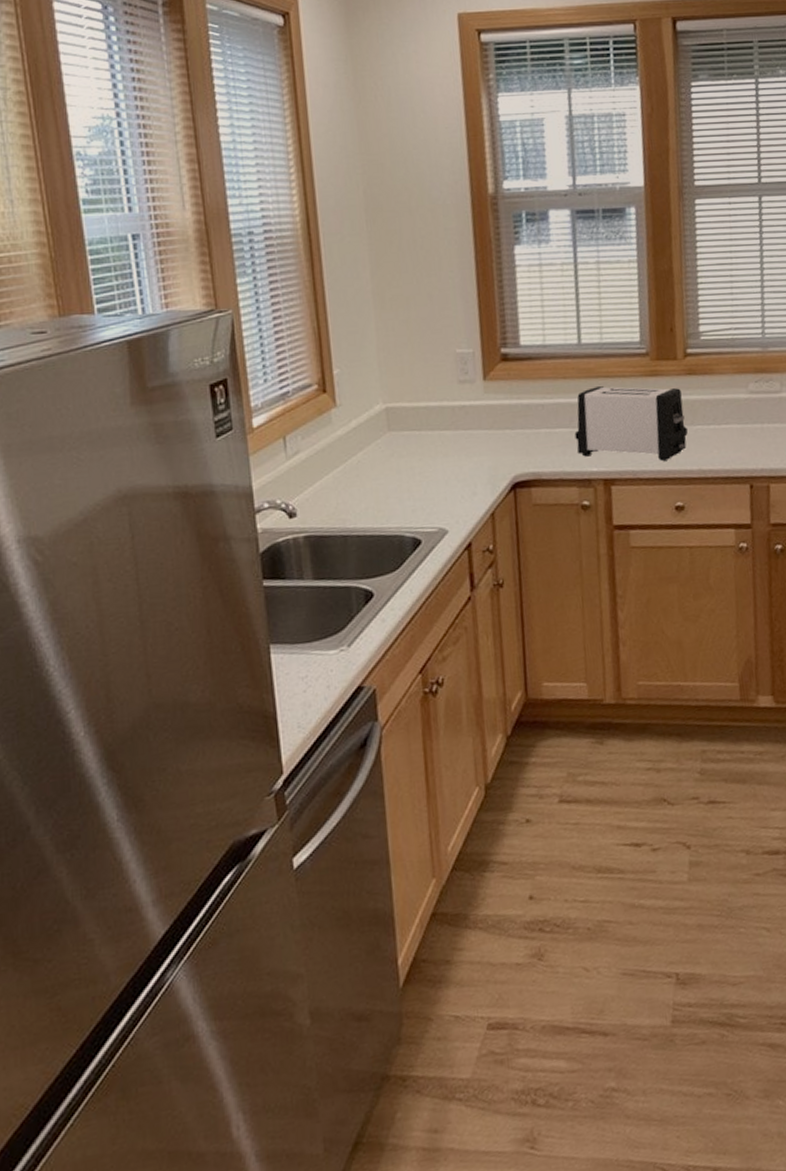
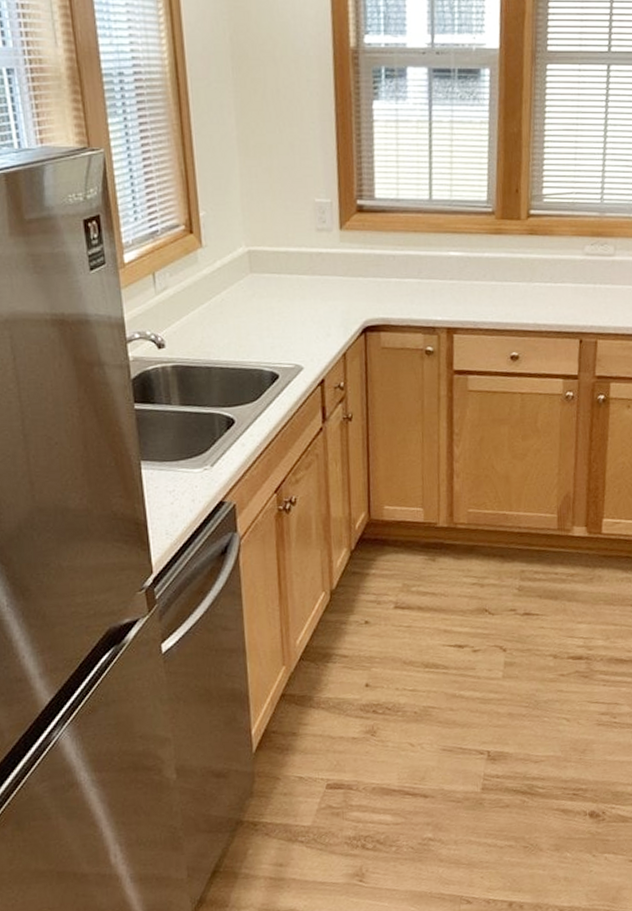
toaster: present [574,386,688,461] -> none [422,241,526,314]

